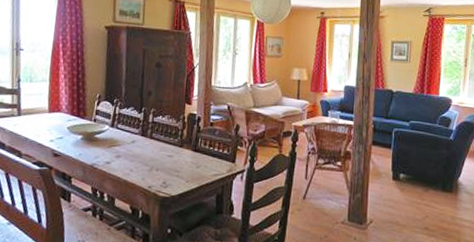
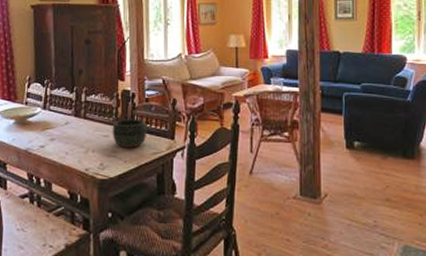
bowl: none [176,141,210,169] -> present [112,119,148,148]

